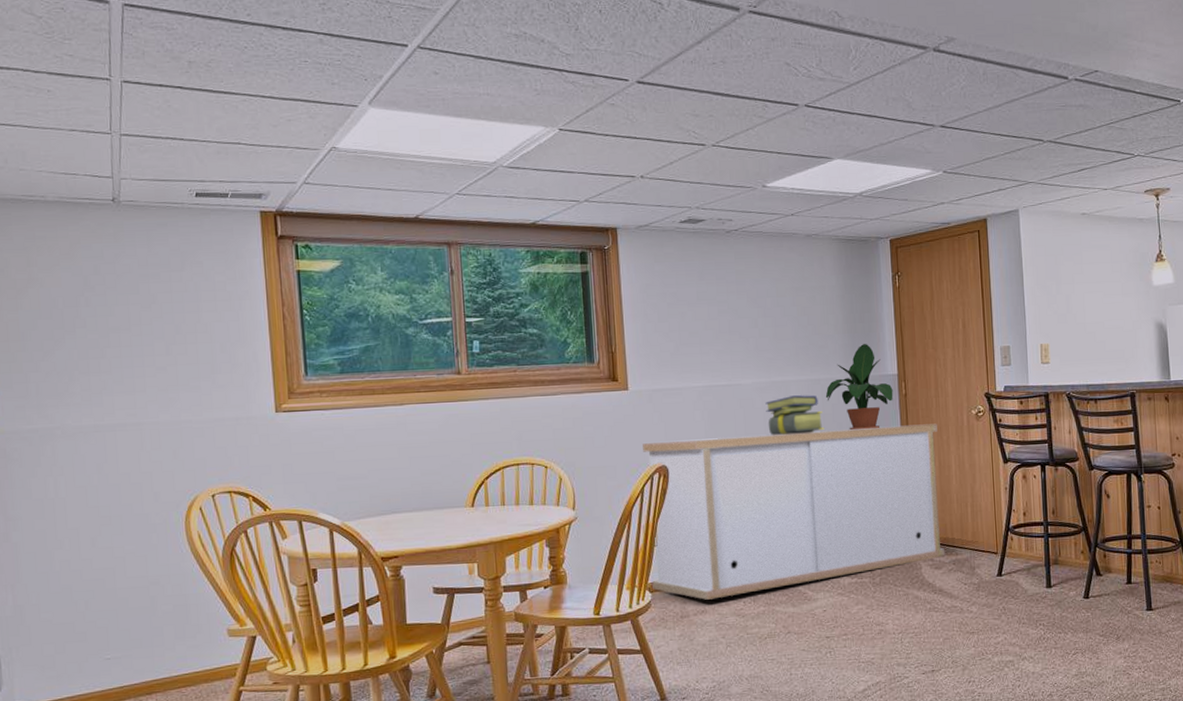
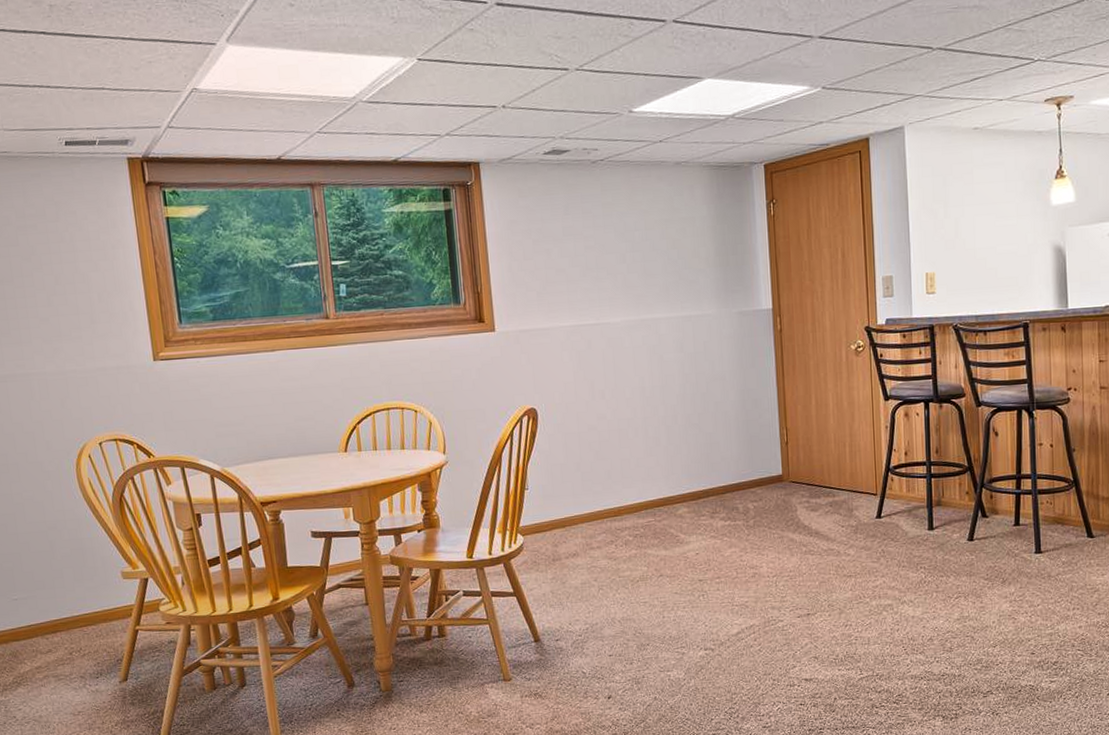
storage cabinet: present [643,423,946,600] -> none [511,360,822,543]
stack of books: present [765,395,825,436] -> none [634,332,696,376]
potted plant: present [825,344,894,431] -> none [696,277,768,369]

